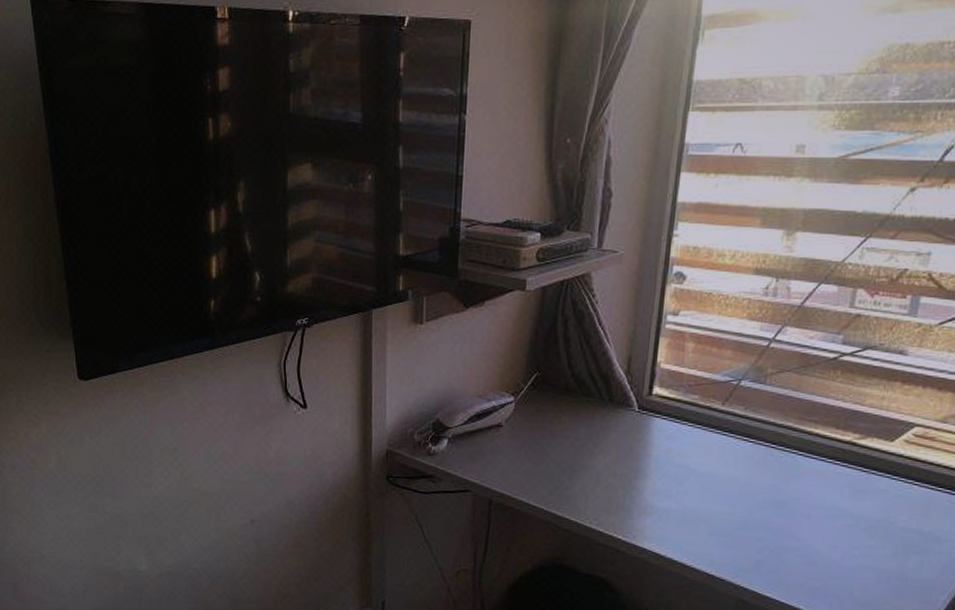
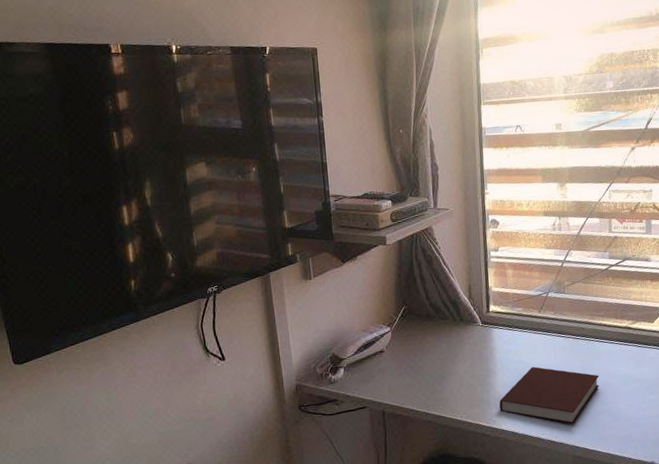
notebook: none [644,474,796,558] -> present [499,366,600,424]

